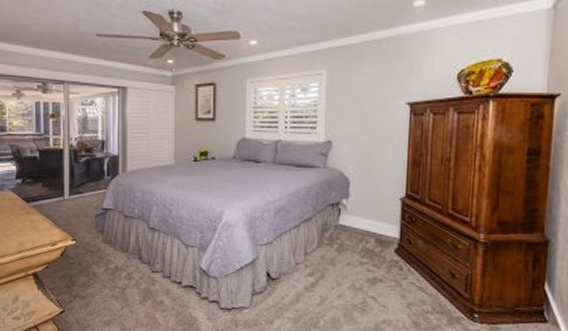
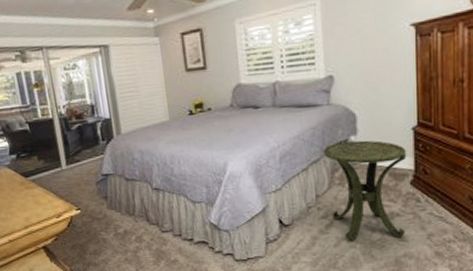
side table: none [315,204,394,303] -> present [323,140,407,240]

